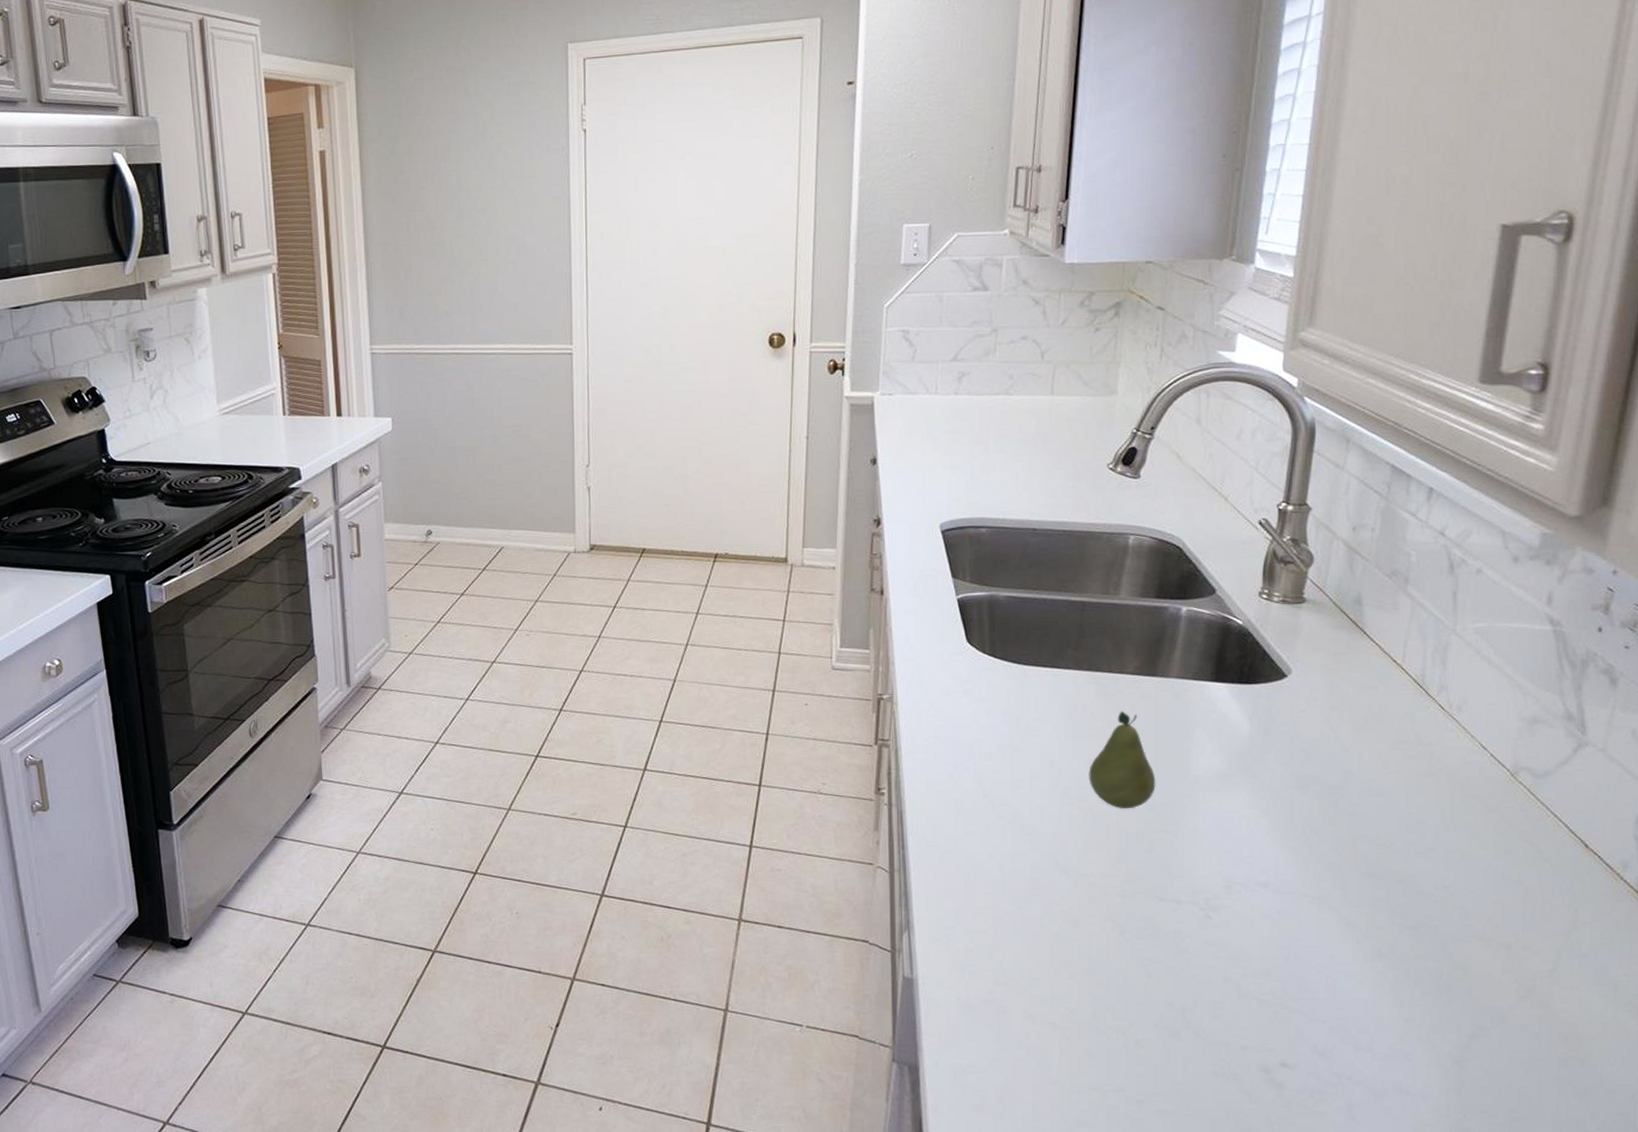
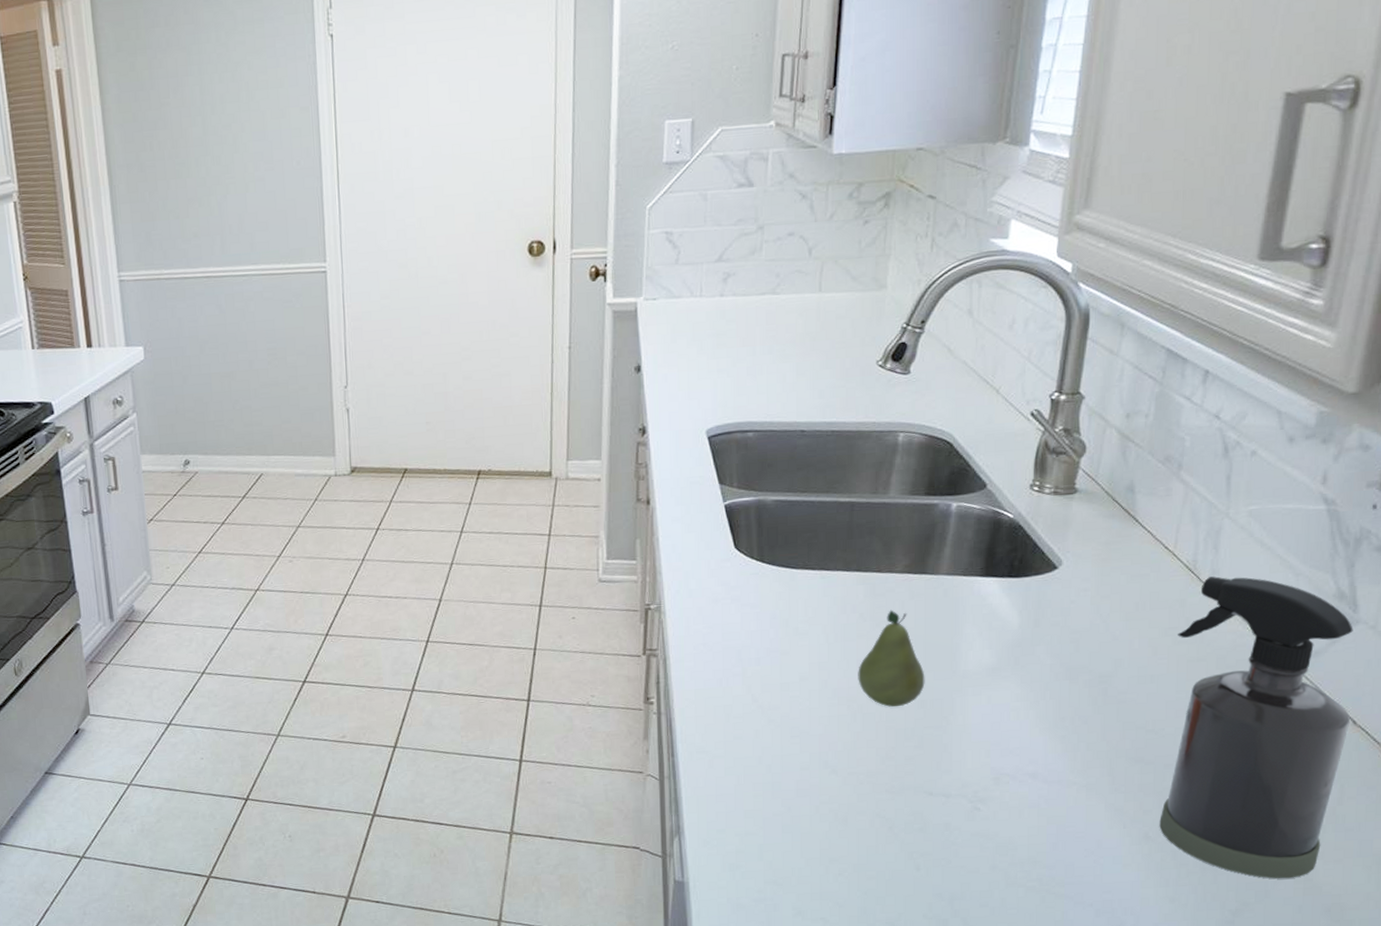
spray bottle: none [1392,692,1583,1004] -> present [1159,576,1353,879]

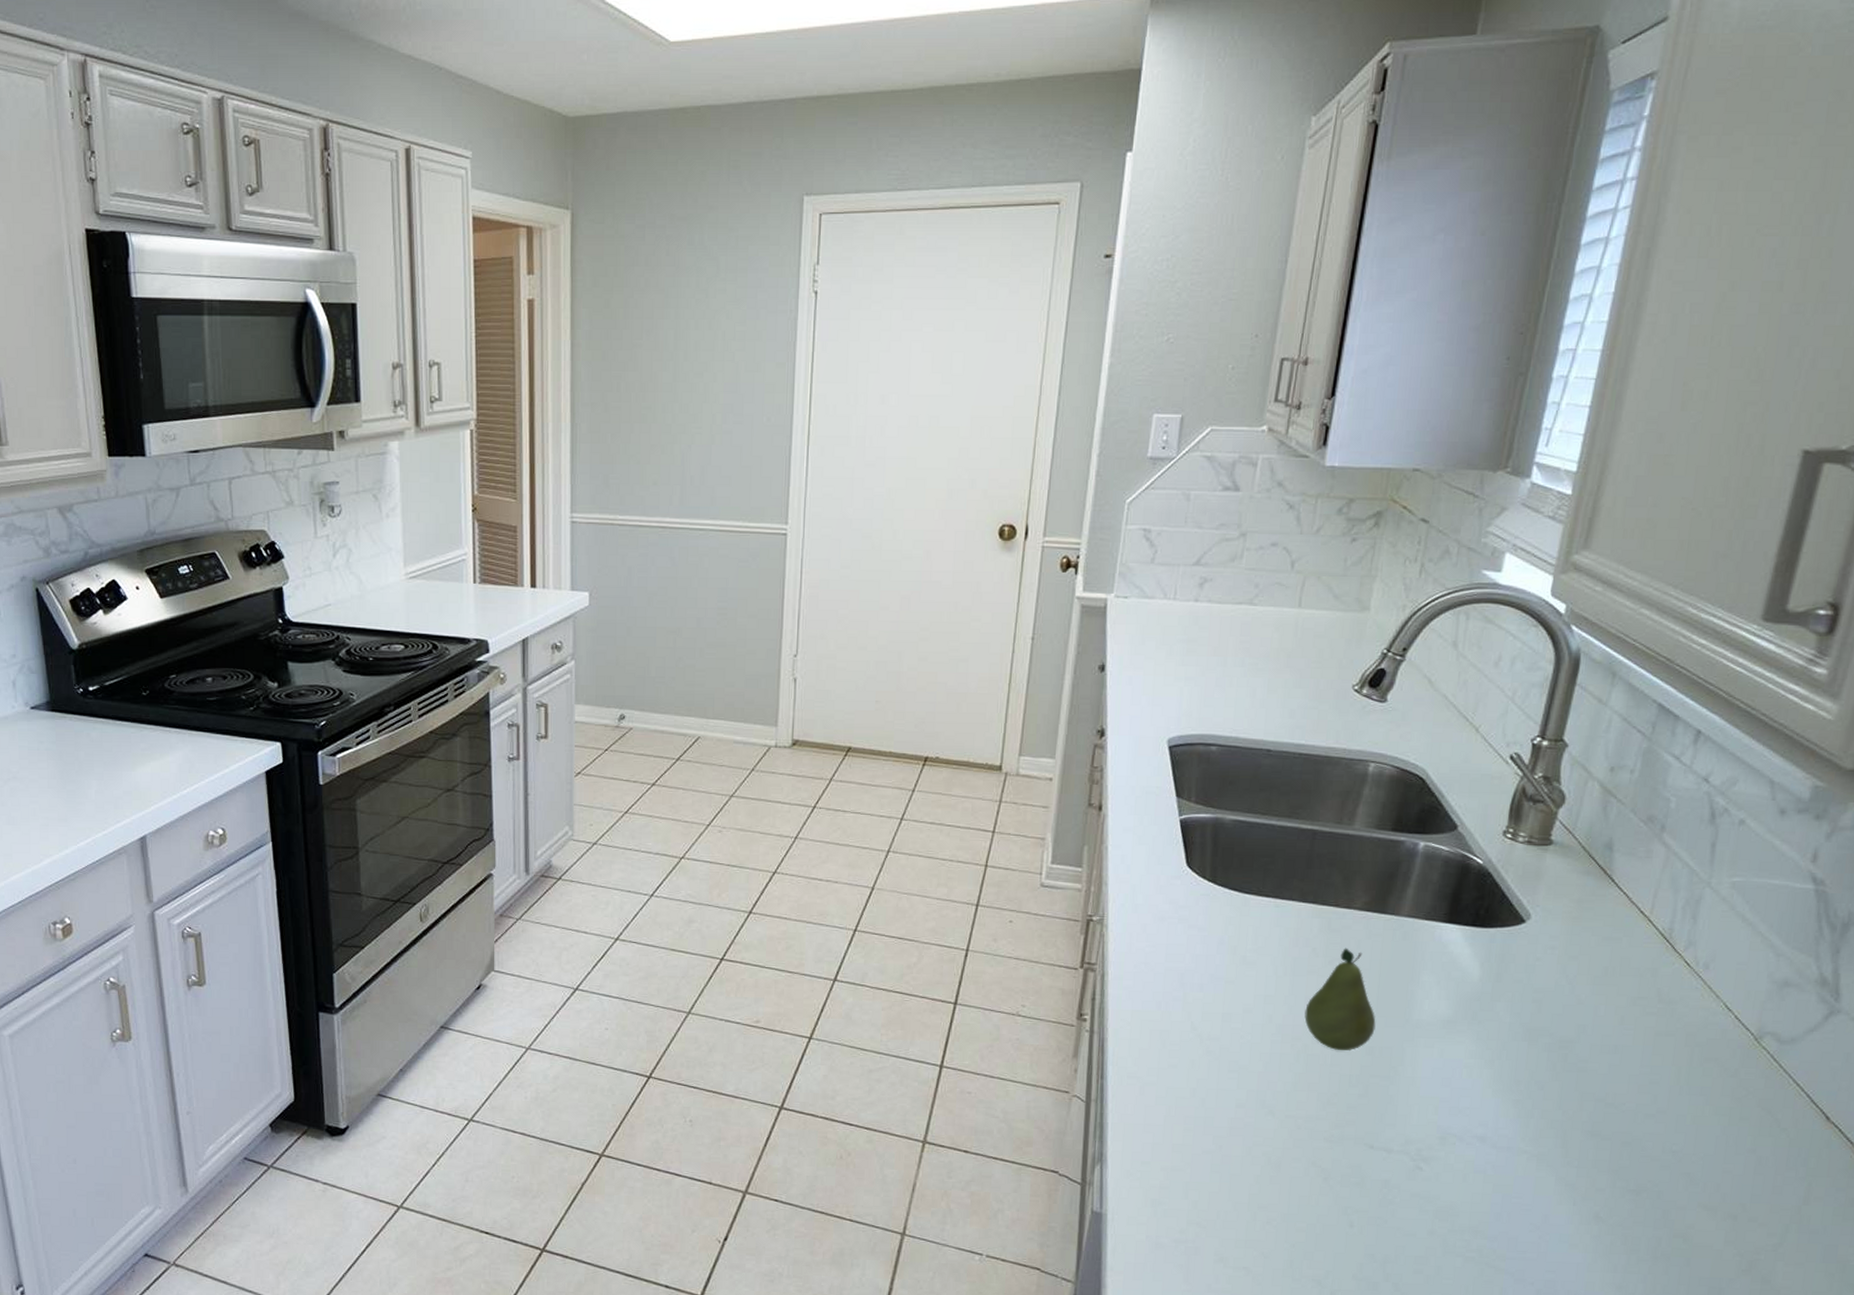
spray bottle: present [1159,576,1353,879] -> none [1611,948,1834,1278]

